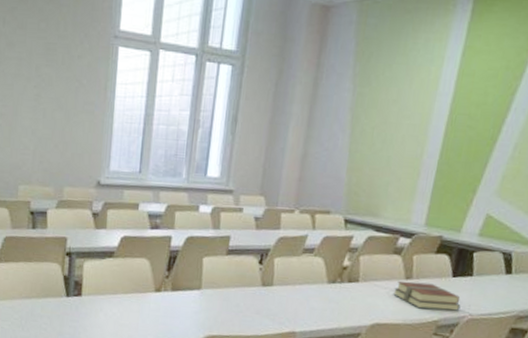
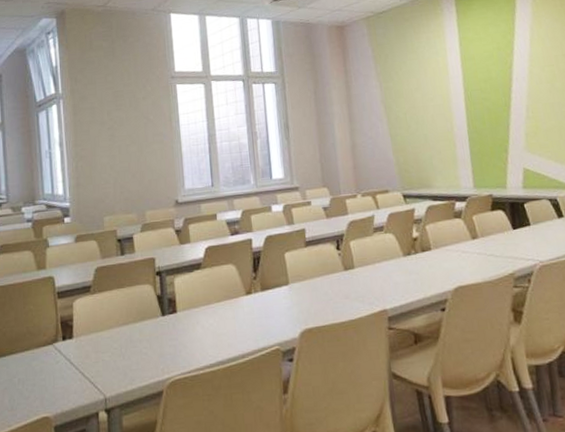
books: present [393,280,461,311] -> none [465,239,530,265]

